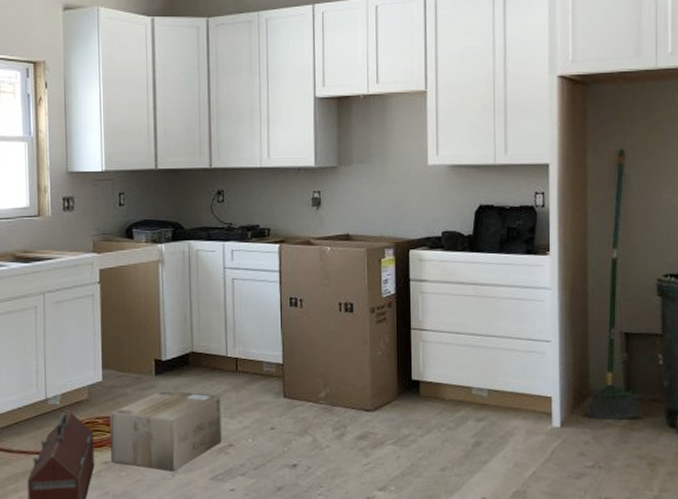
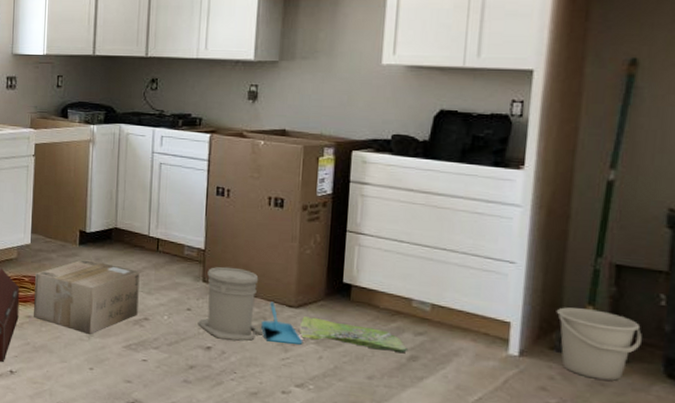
bucket: none [282,378,344,455] -> present [198,266,263,342]
dustpan: none [341,408,382,449] -> present [260,301,304,345]
plastic bag: none [376,418,473,441] -> present [299,316,409,353]
bucket: none [585,375,649,438] -> present [556,307,642,381]

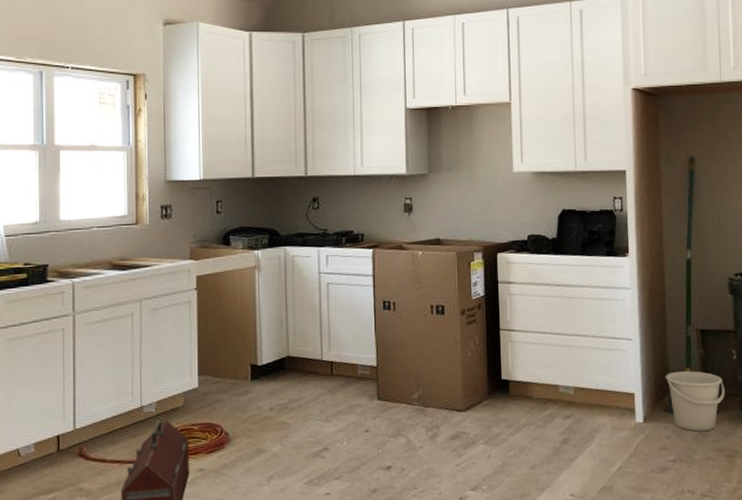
cardboard box: present [34,259,140,334] -> none [206,394,317,477]
bucket: present [198,266,263,342] -> none [376,380,437,457]
dustpan: present [260,301,304,345] -> none [434,409,474,450]
plastic bag: present [299,316,409,353] -> none [468,417,561,440]

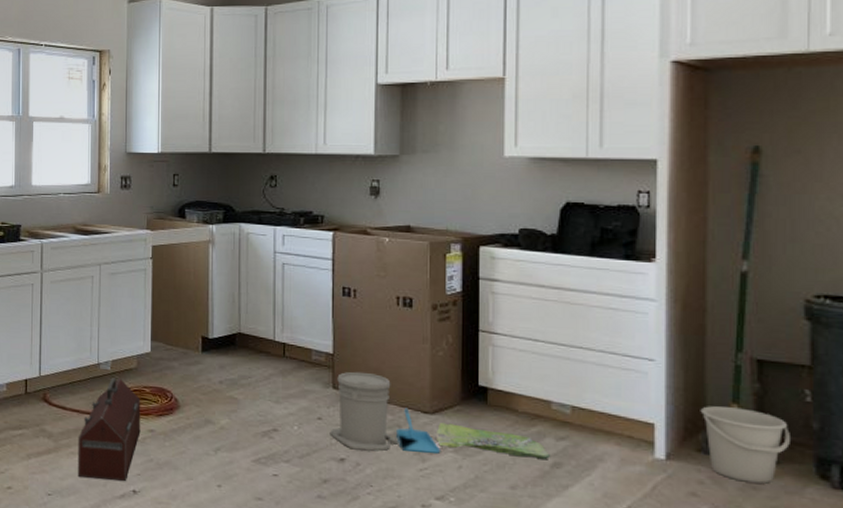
bucket: none [376,380,437,457] -> present [329,371,398,452]
dustpan: none [434,409,474,450] -> present [395,408,441,454]
plastic bag: none [468,417,561,440] -> present [435,423,551,459]

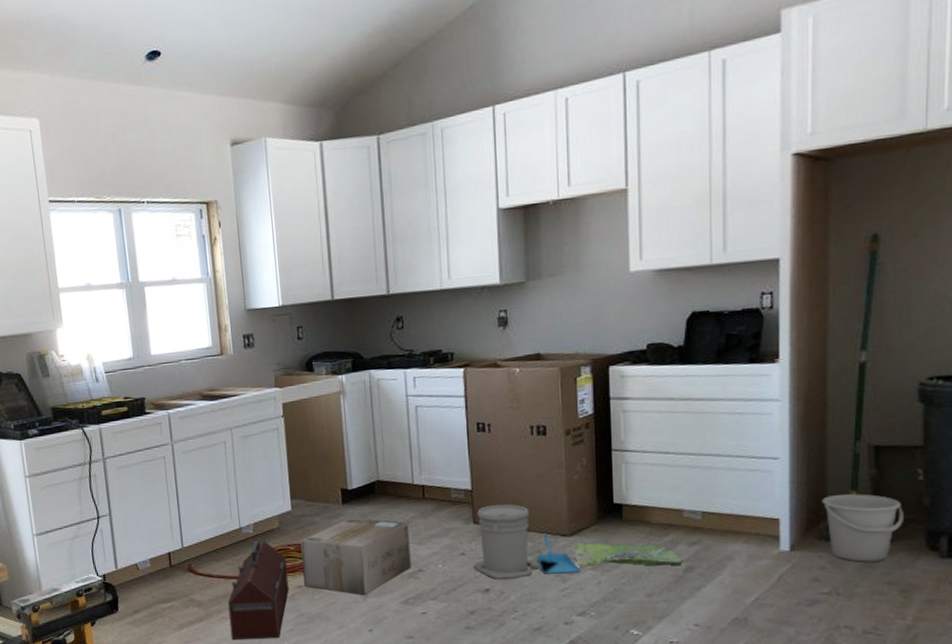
cardboard box: none [156,366,266,448] -> present [301,517,411,595]

